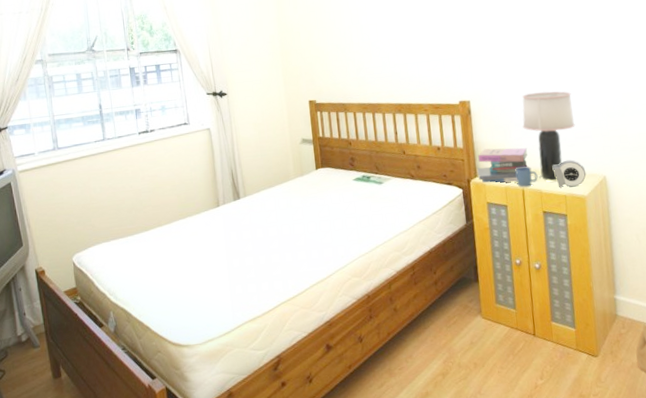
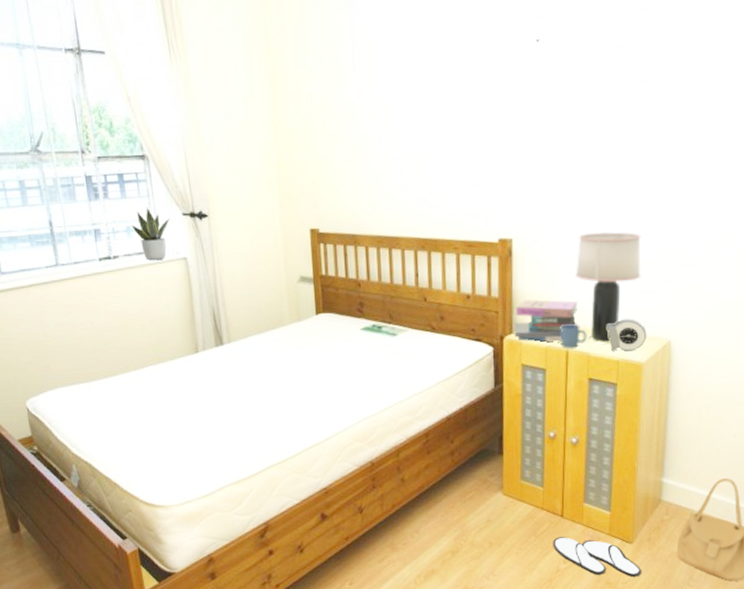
potted plant: none [165,89,197,132] -> present [131,207,171,261]
slippers: none [529,354,610,389] -> present [553,537,642,577]

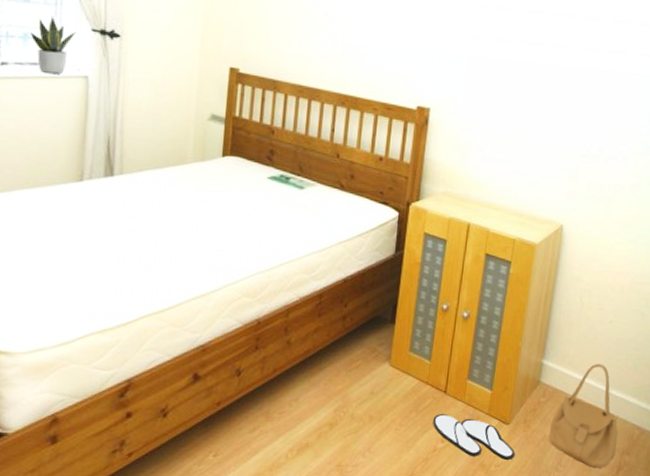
books: present [514,299,577,343] -> none [420,169,483,215]
mug: present [560,323,587,351] -> none [463,197,489,225]
table lamp: present [575,232,641,344] -> none [484,113,547,222]
alarm clock: present [607,318,647,352] -> none [508,199,543,232]

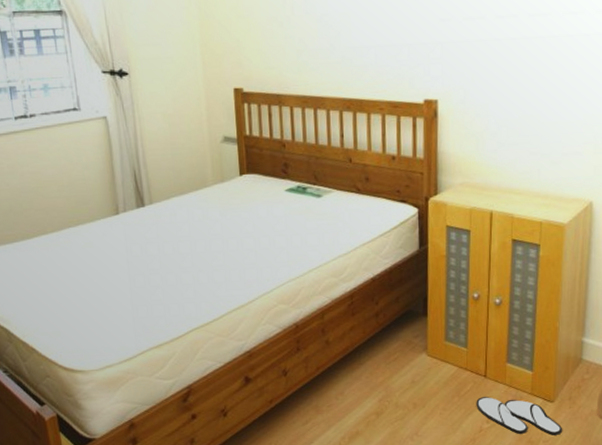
potted plant: present [29,15,77,75] -> none [48,64,90,120]

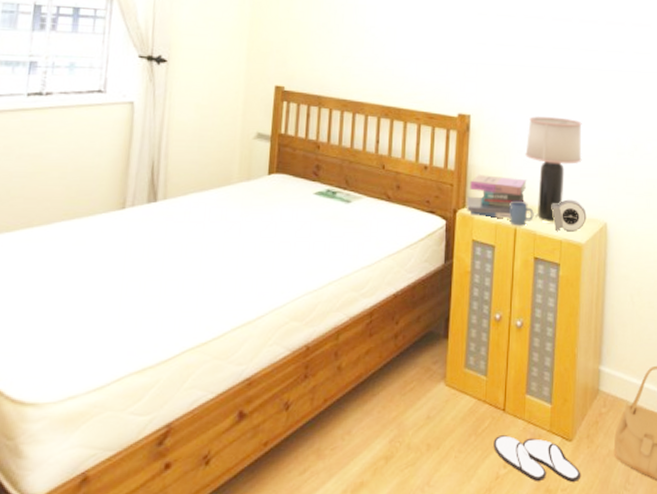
books: none [439,161,501,204] -> present [467,175,526,219]
mug: none [484,184,511,212] -> present [509,200,534,228]
table lamp: none [500,94,565,205] -> present [525,115,582,223]
alarm clock: none [531,180,570,213] -> present [552,199,587,232]

